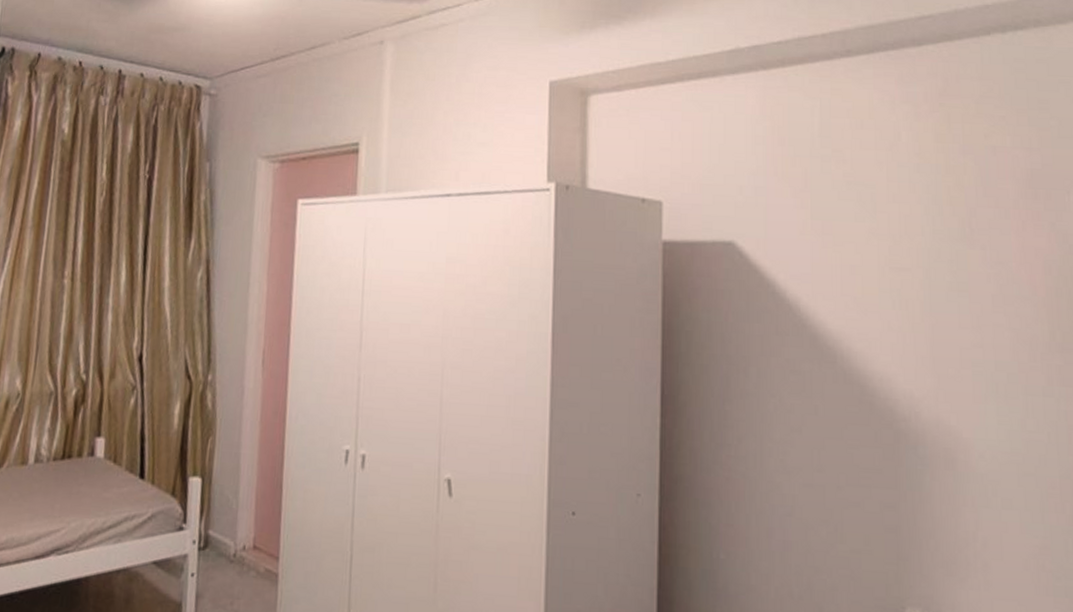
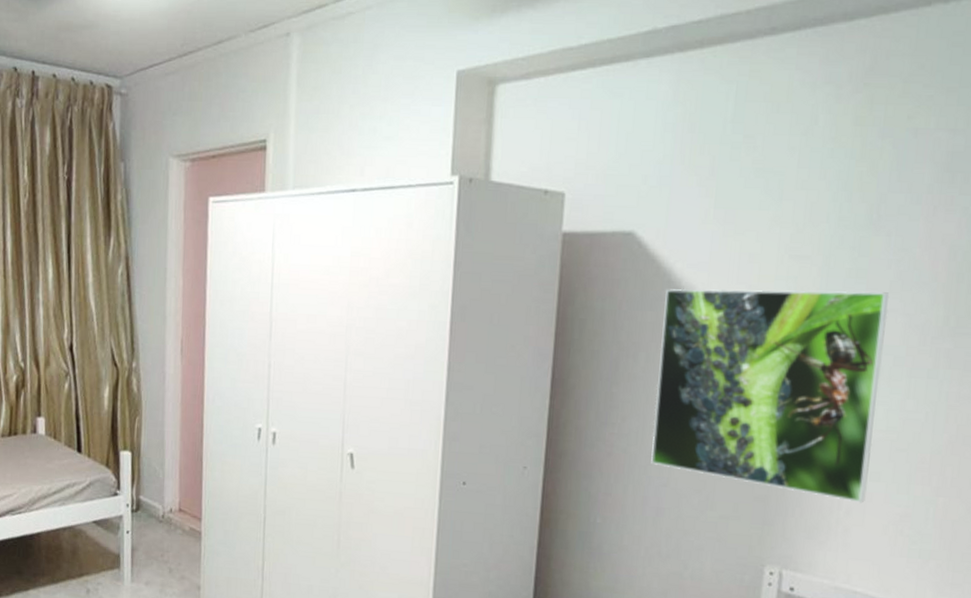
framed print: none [770,300,1001,534] -> present [651,288,890,503]

